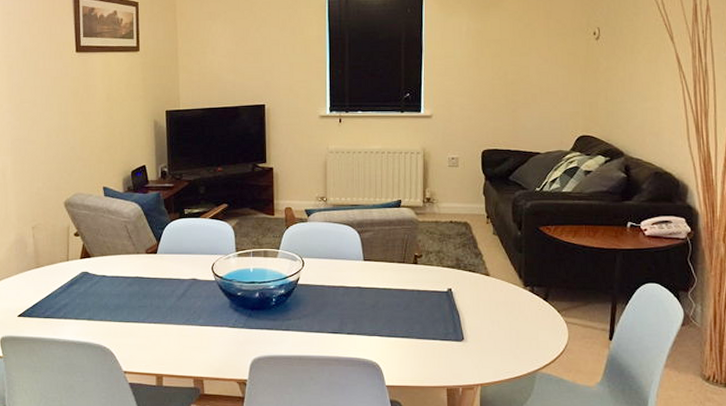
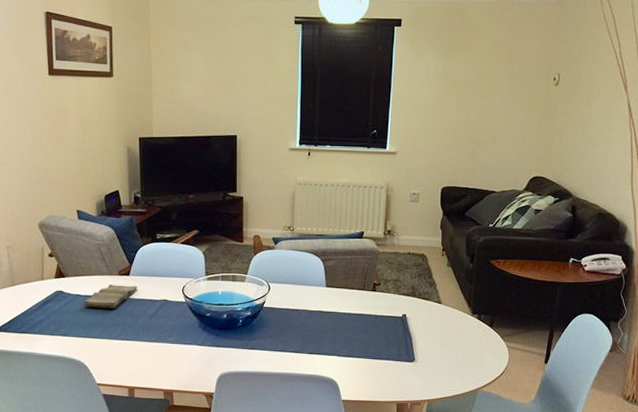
diary: none [110,264,165,289] -> present [84,285,137,308]

